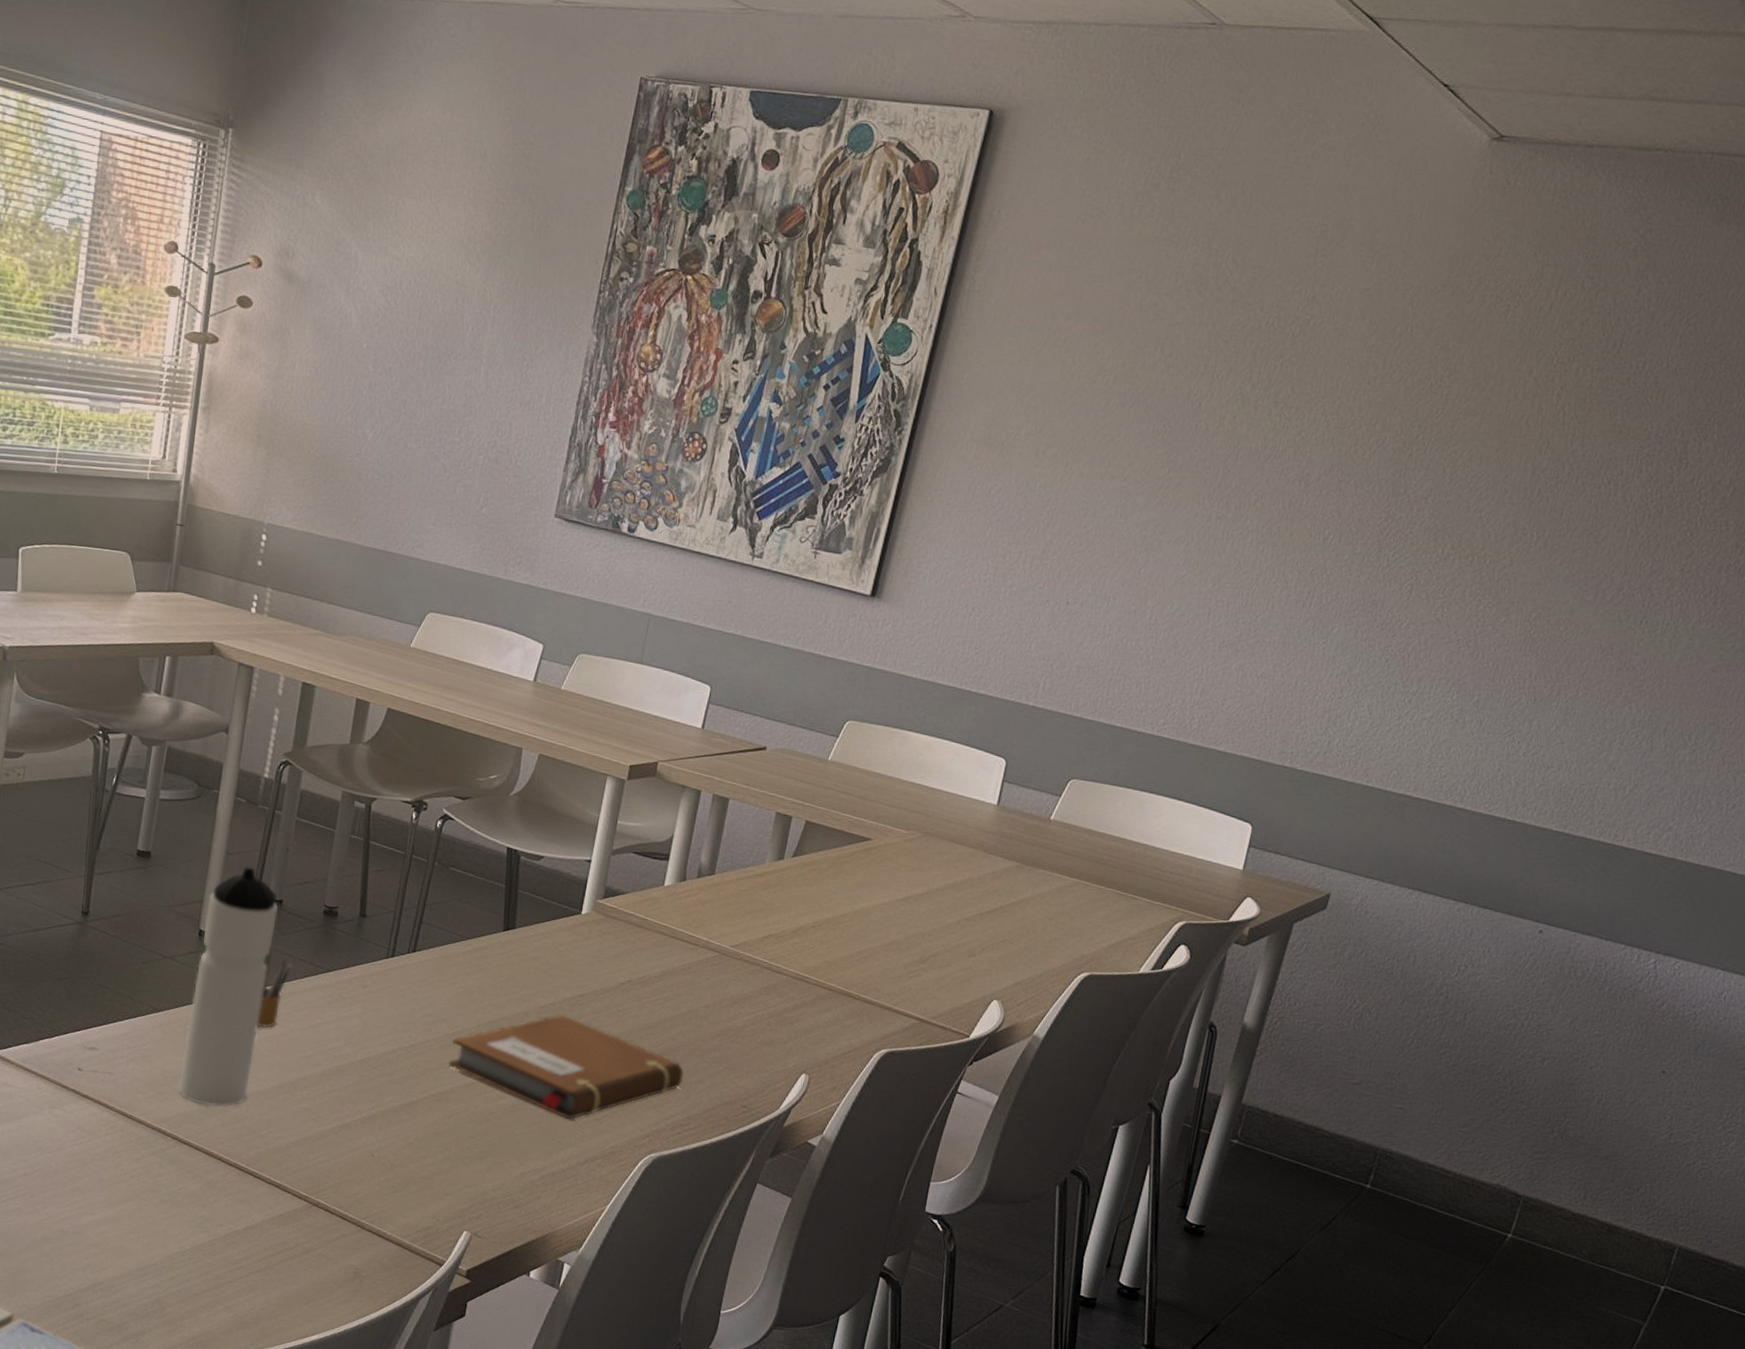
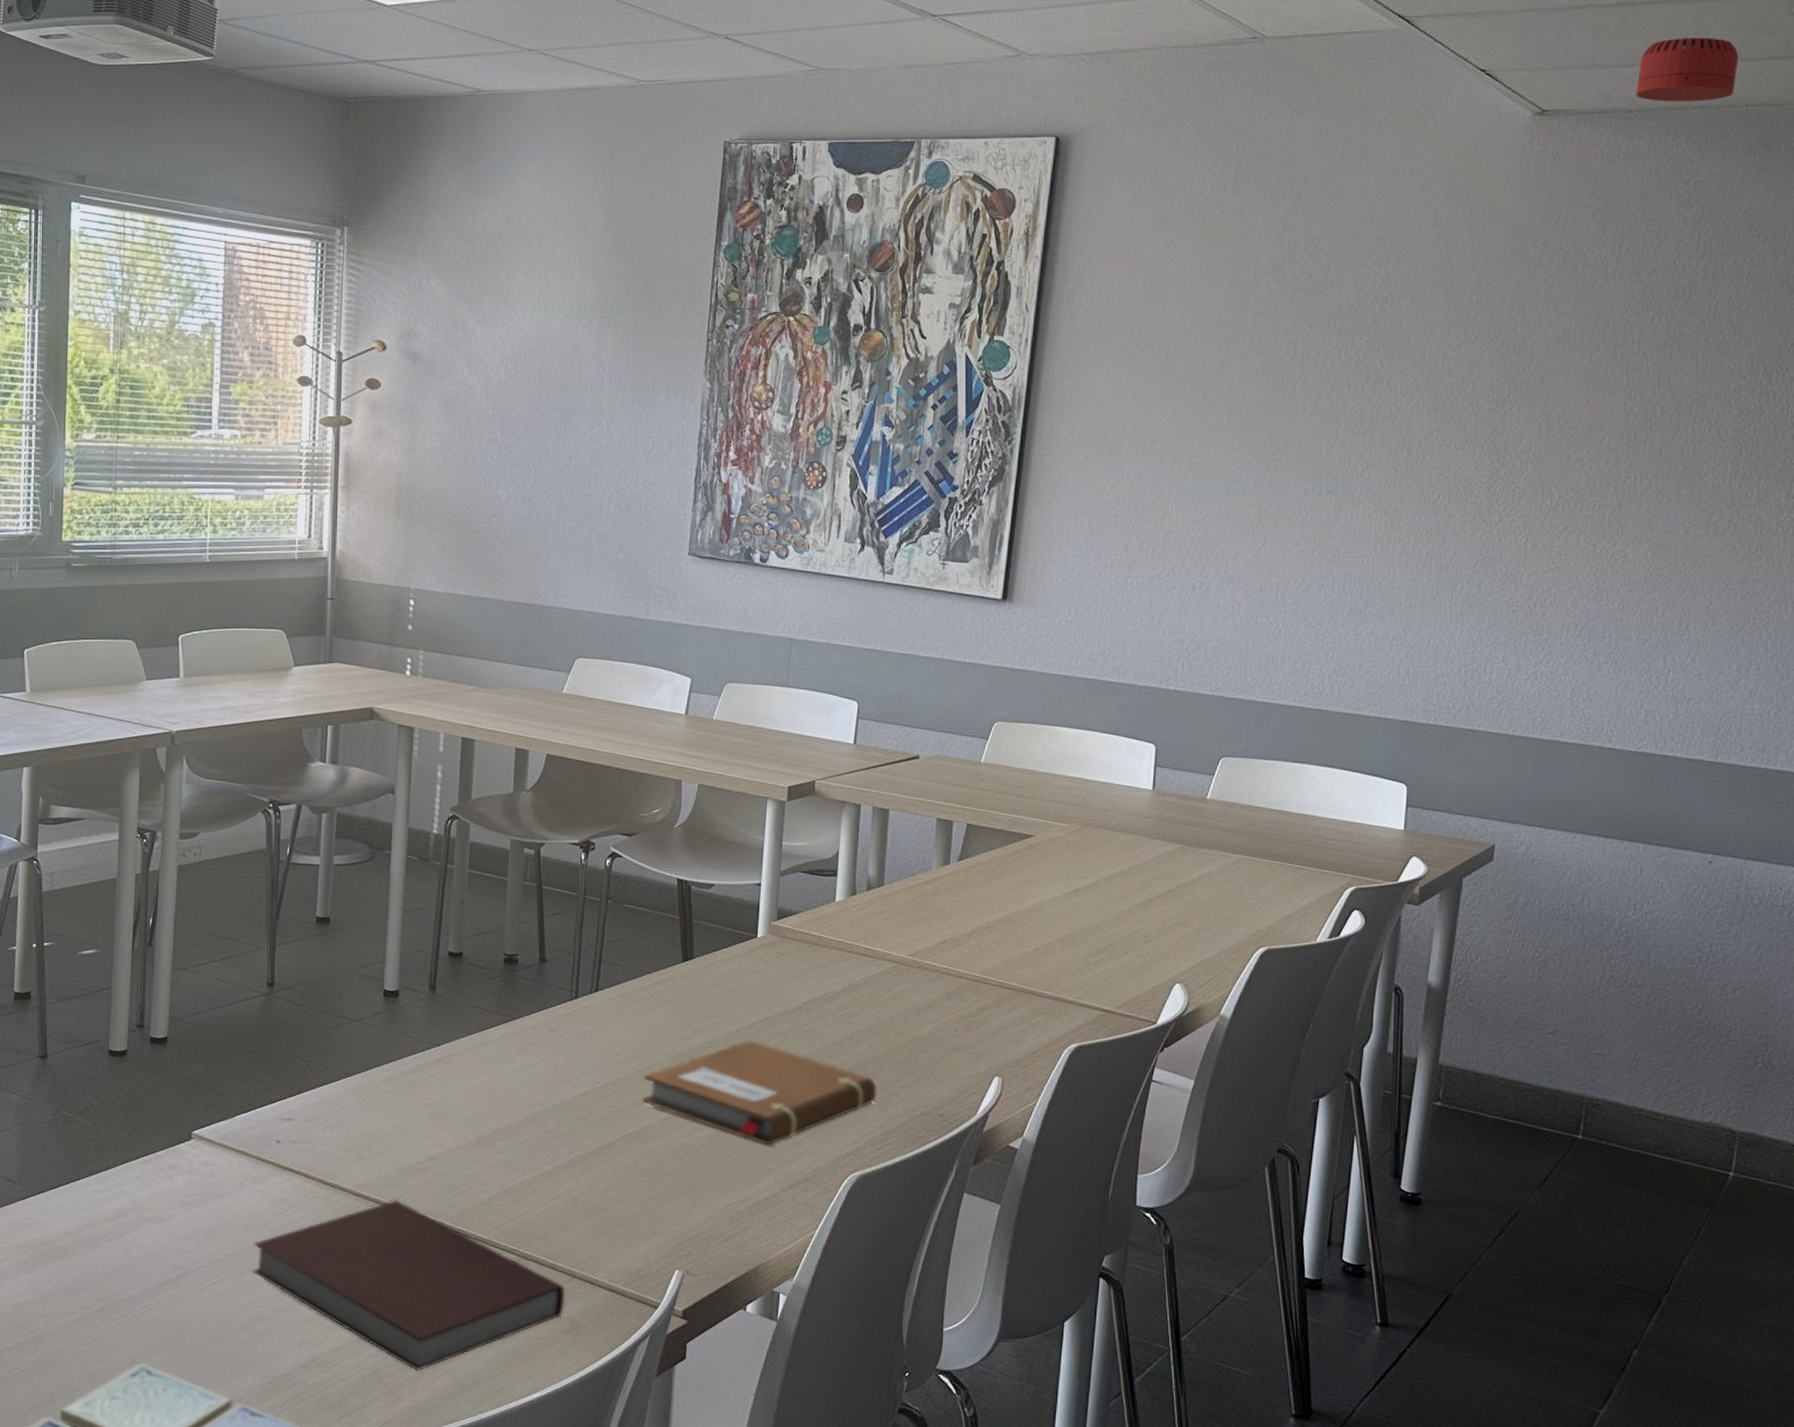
notebook: none [43,1136,353,1304] -> present [252,1199,565,1371]
water bottle: present [178,866,278,1107] -> none [377,923,459,1167]
pencil box: present [257,948,293,1028] -> none [449,1002,479,1082]
smoke detector: none [1600,71,1714,144] -> present [1636,37,1739,102]

